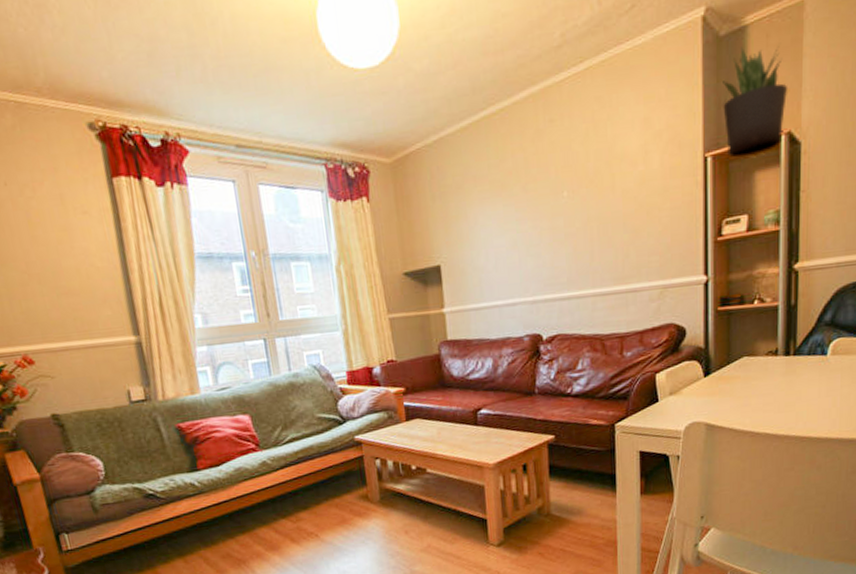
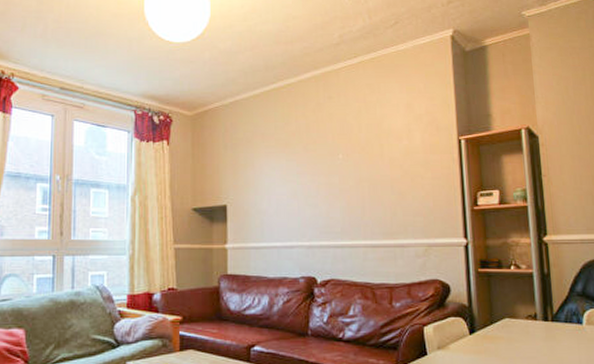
planter: present [723,46,787,158] -> none [470,60,523,143]

